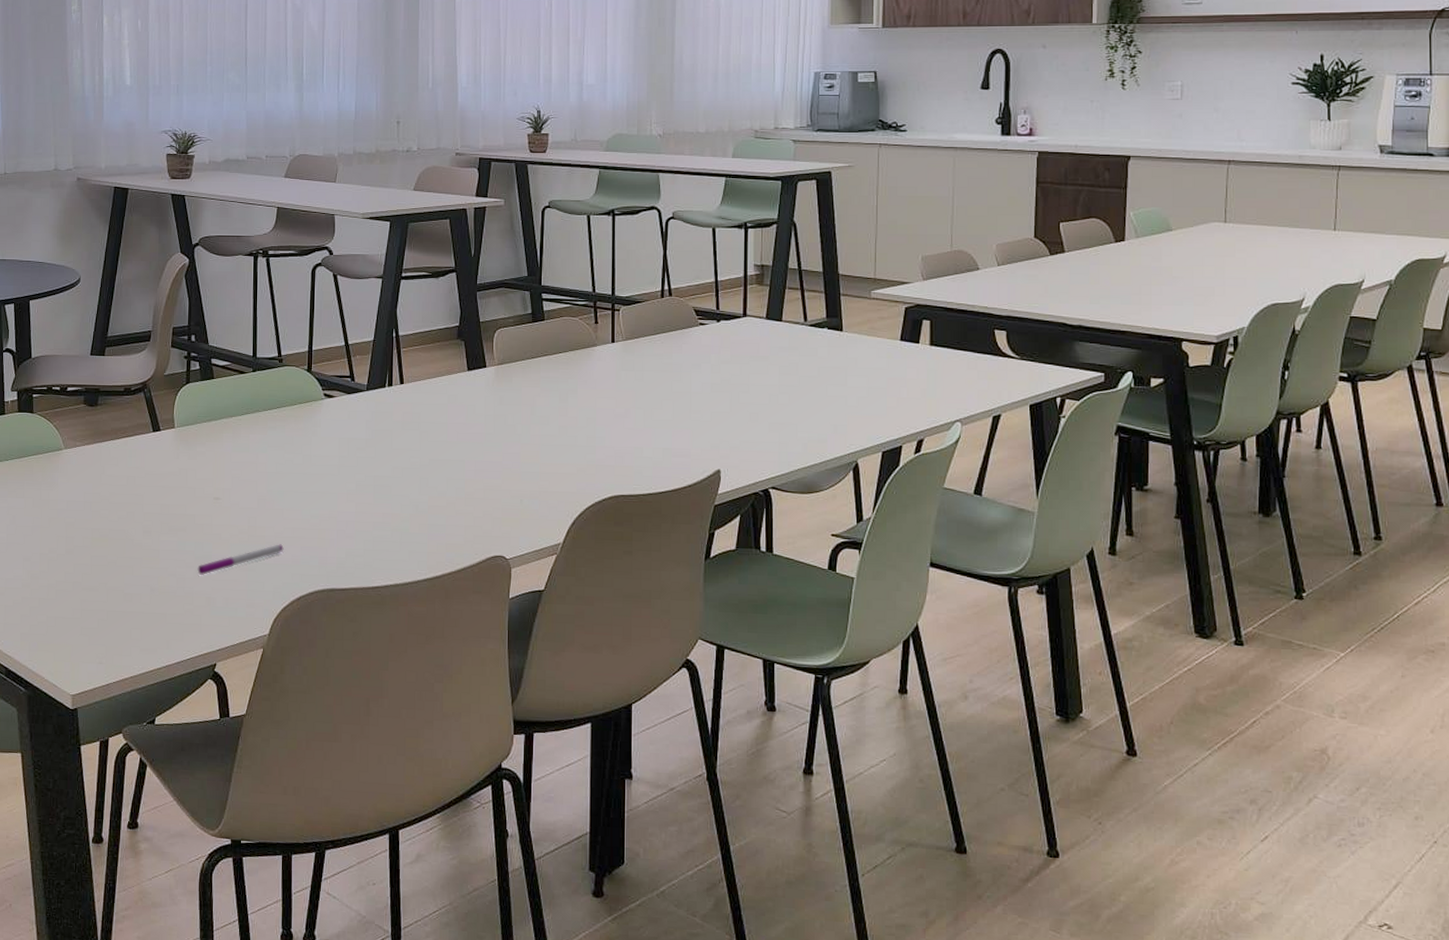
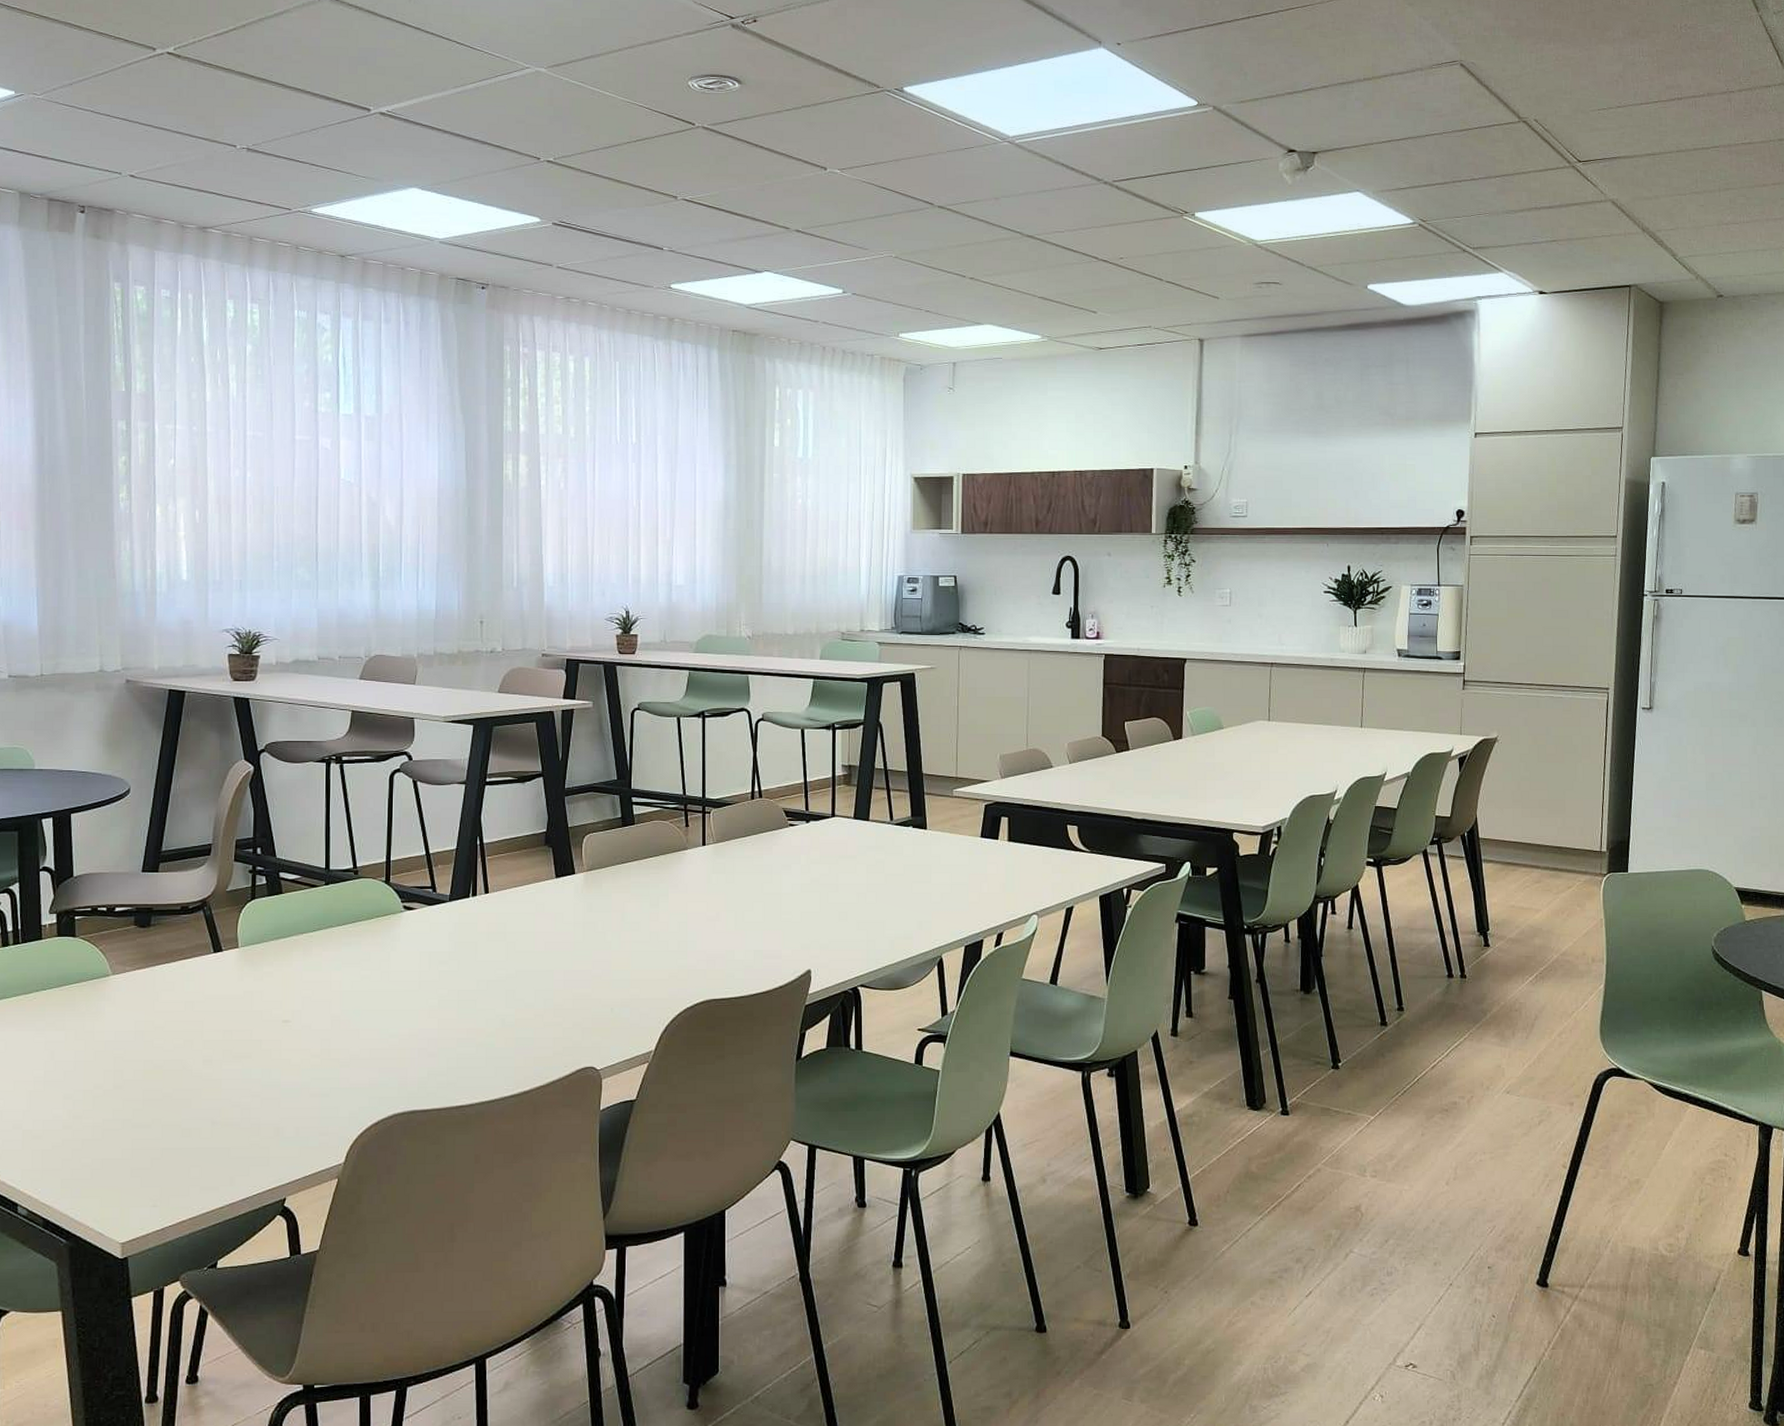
pen: present [197,544,284,575] -> none [264,1066,360,1104]

